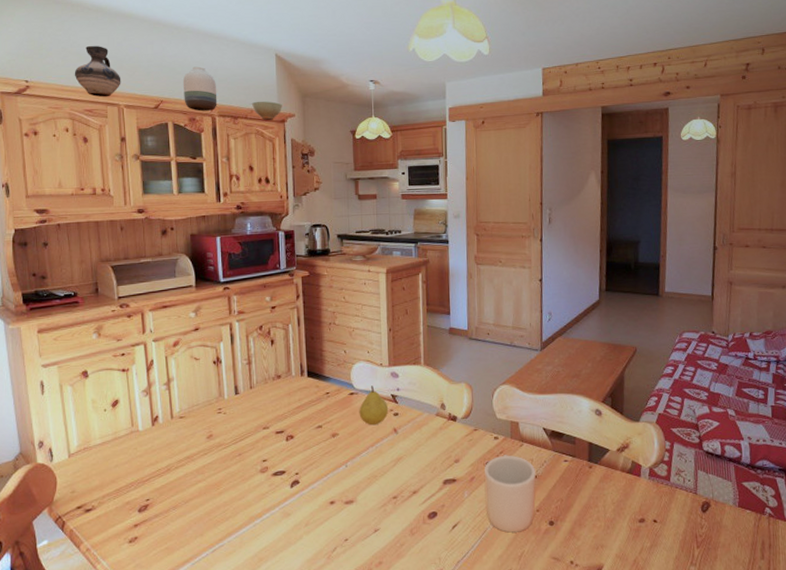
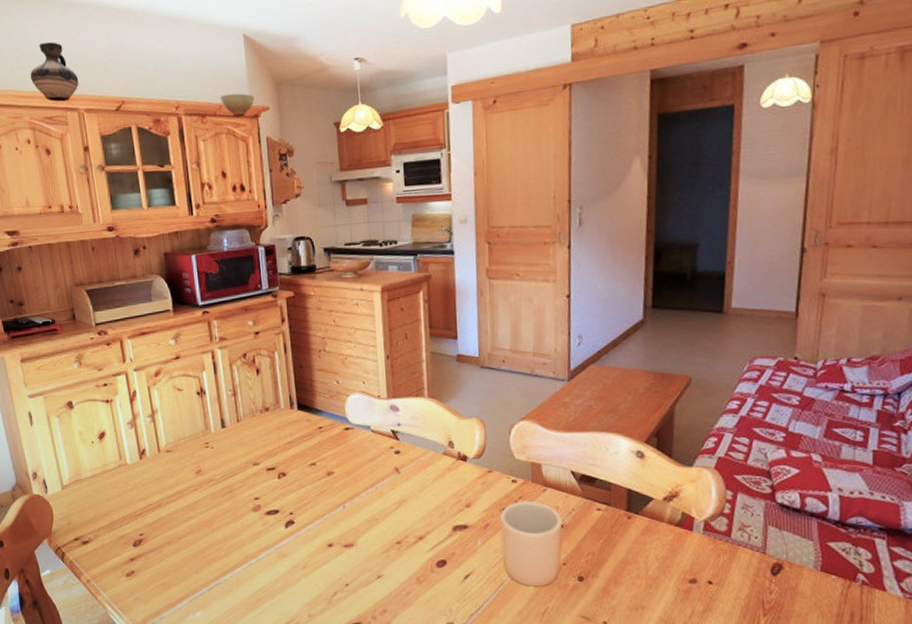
vase: present [182,66,217,111] -> none [143,57,183,111]
fruit: present [359,385,389,426] -> none [355,420,389,464]

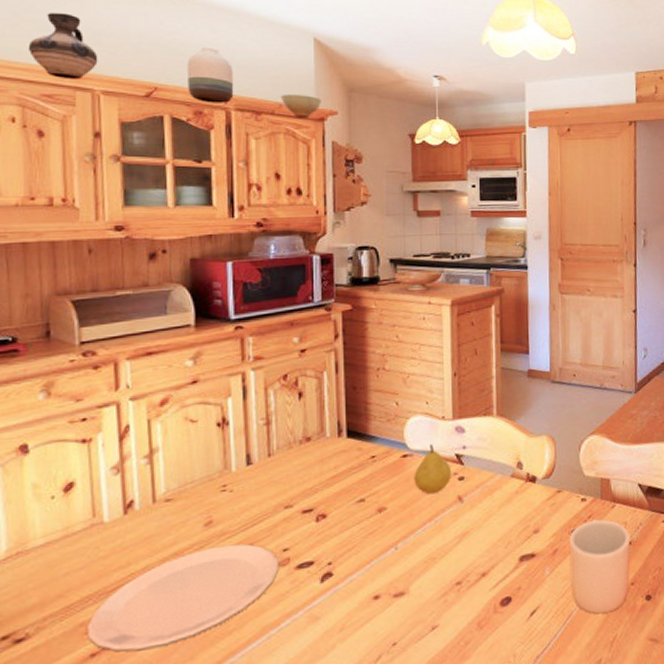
plate: none [126,490,252,561] -> present [87,543,278,652]
vase: none [143,57,183,111] -> present [186,47,234,103]
fruit: none [355,420,389,464] -> present [414,444,452,495]

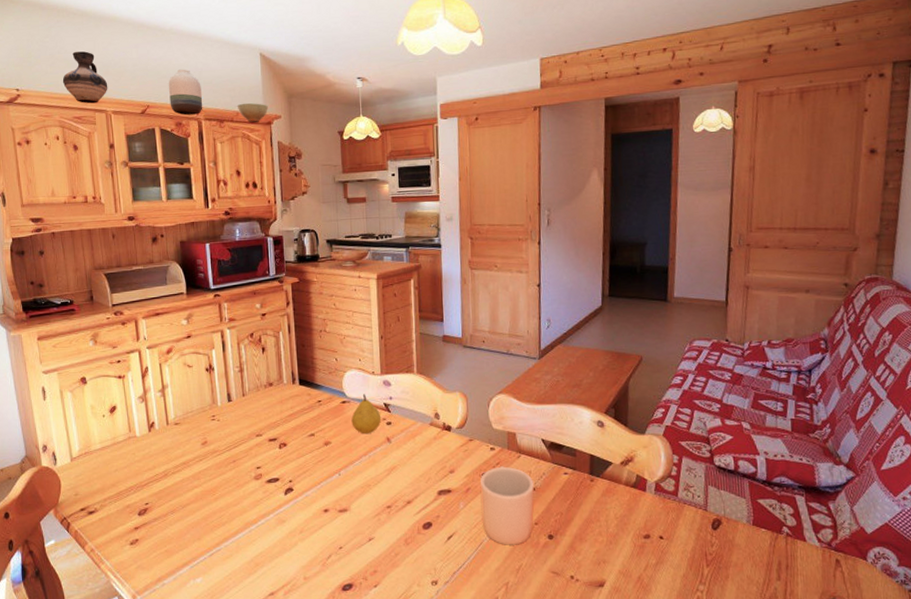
plate: present [87,543,278,652] -> none [132,460,254,529]

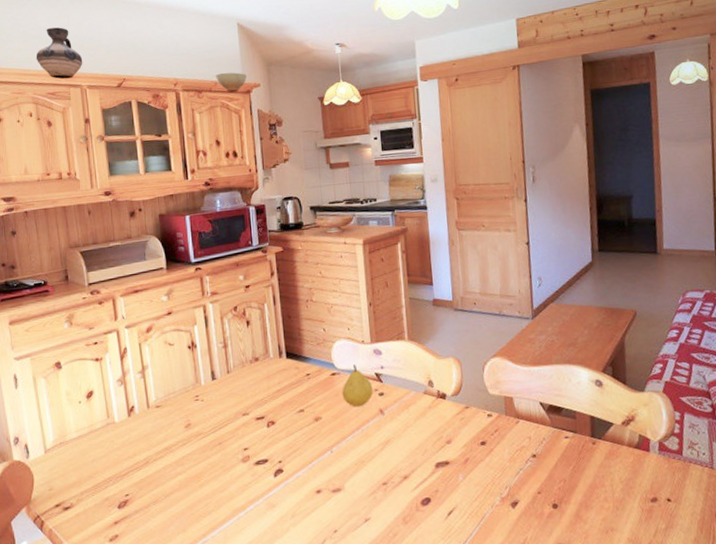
vase: present [168,69,203,116] -> none [144,41,181,87]
mug: present [479,466,535,545] -> none [478,433,536,518]

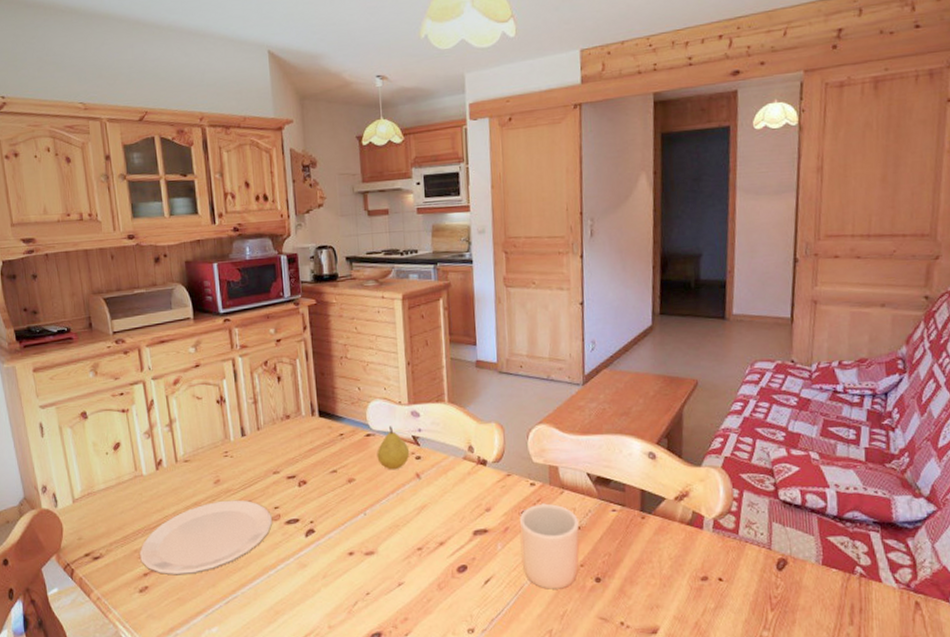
ceramic jug: present [36,27,83,80] -> none [51,53,102,111]
plate: none [111,442,242,522] -> present [140,499,272,575]
bowl: present [215,72,247,93] -> none [244,106,278,129]
mug: none [478,433,536,518] -> present [519,503,580,589]

